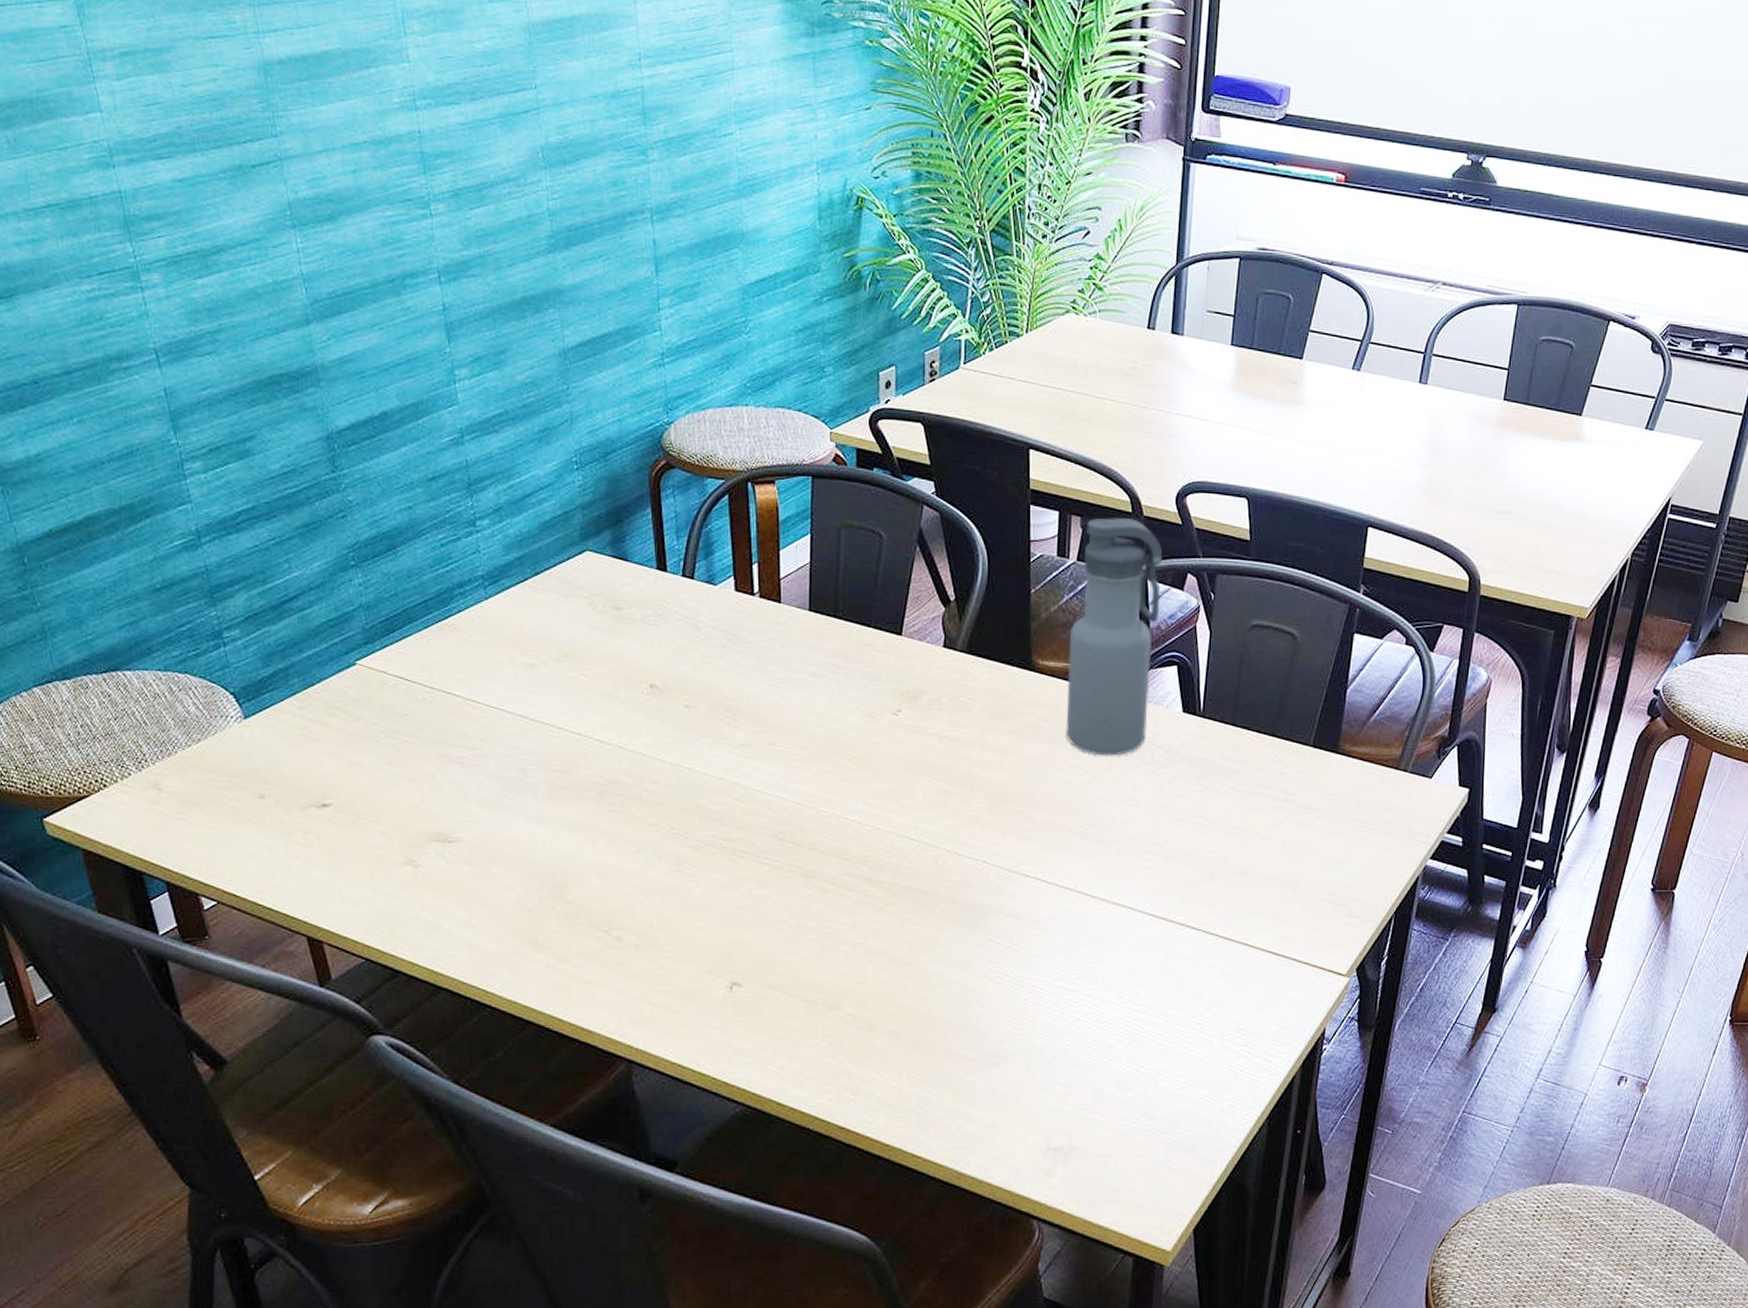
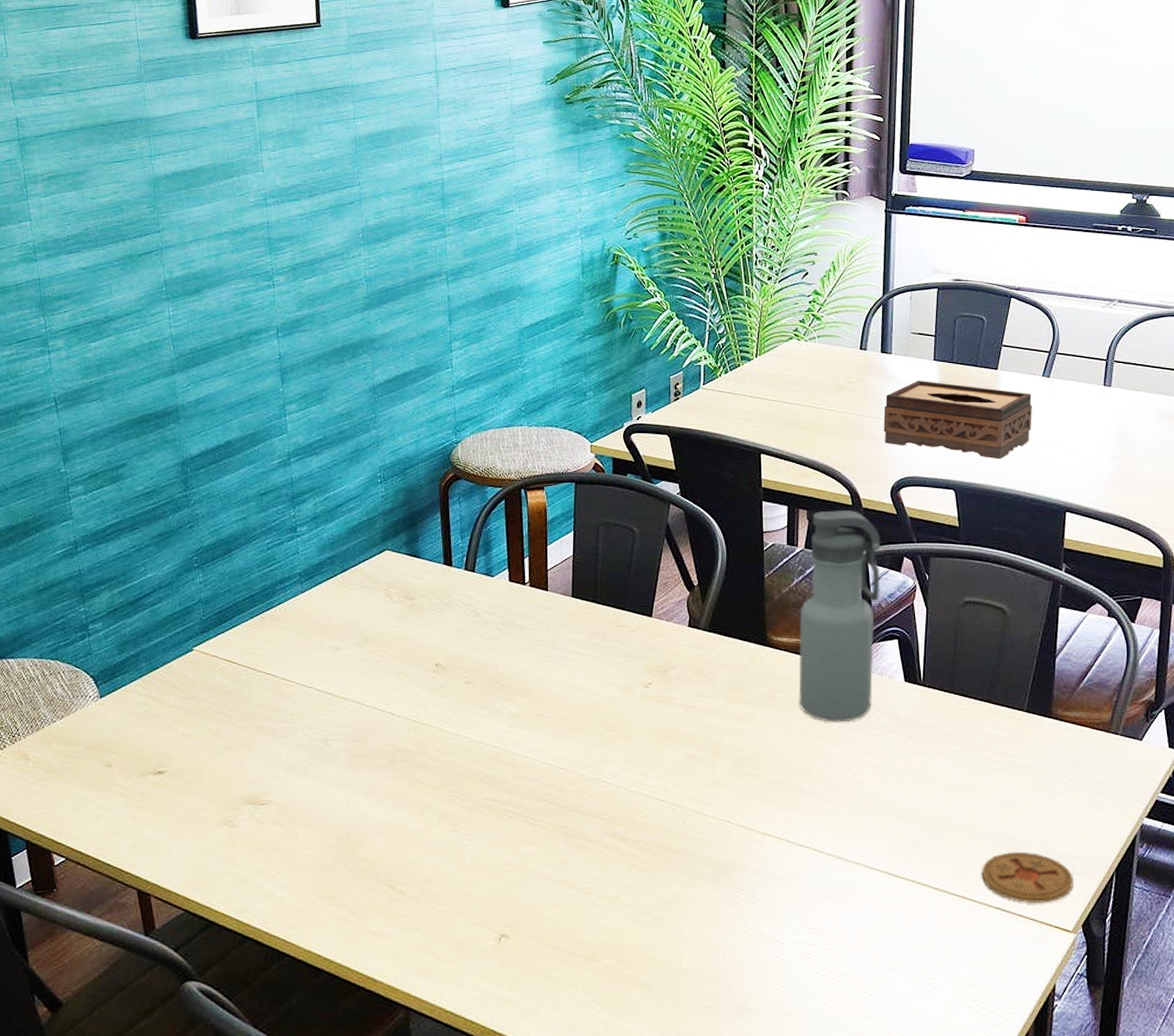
tissue box: none [1171,368,1340,465] -> present [883,381,1033,460]
coaster: none [1254,894,1351,947] -> present [981,852,1074,903]

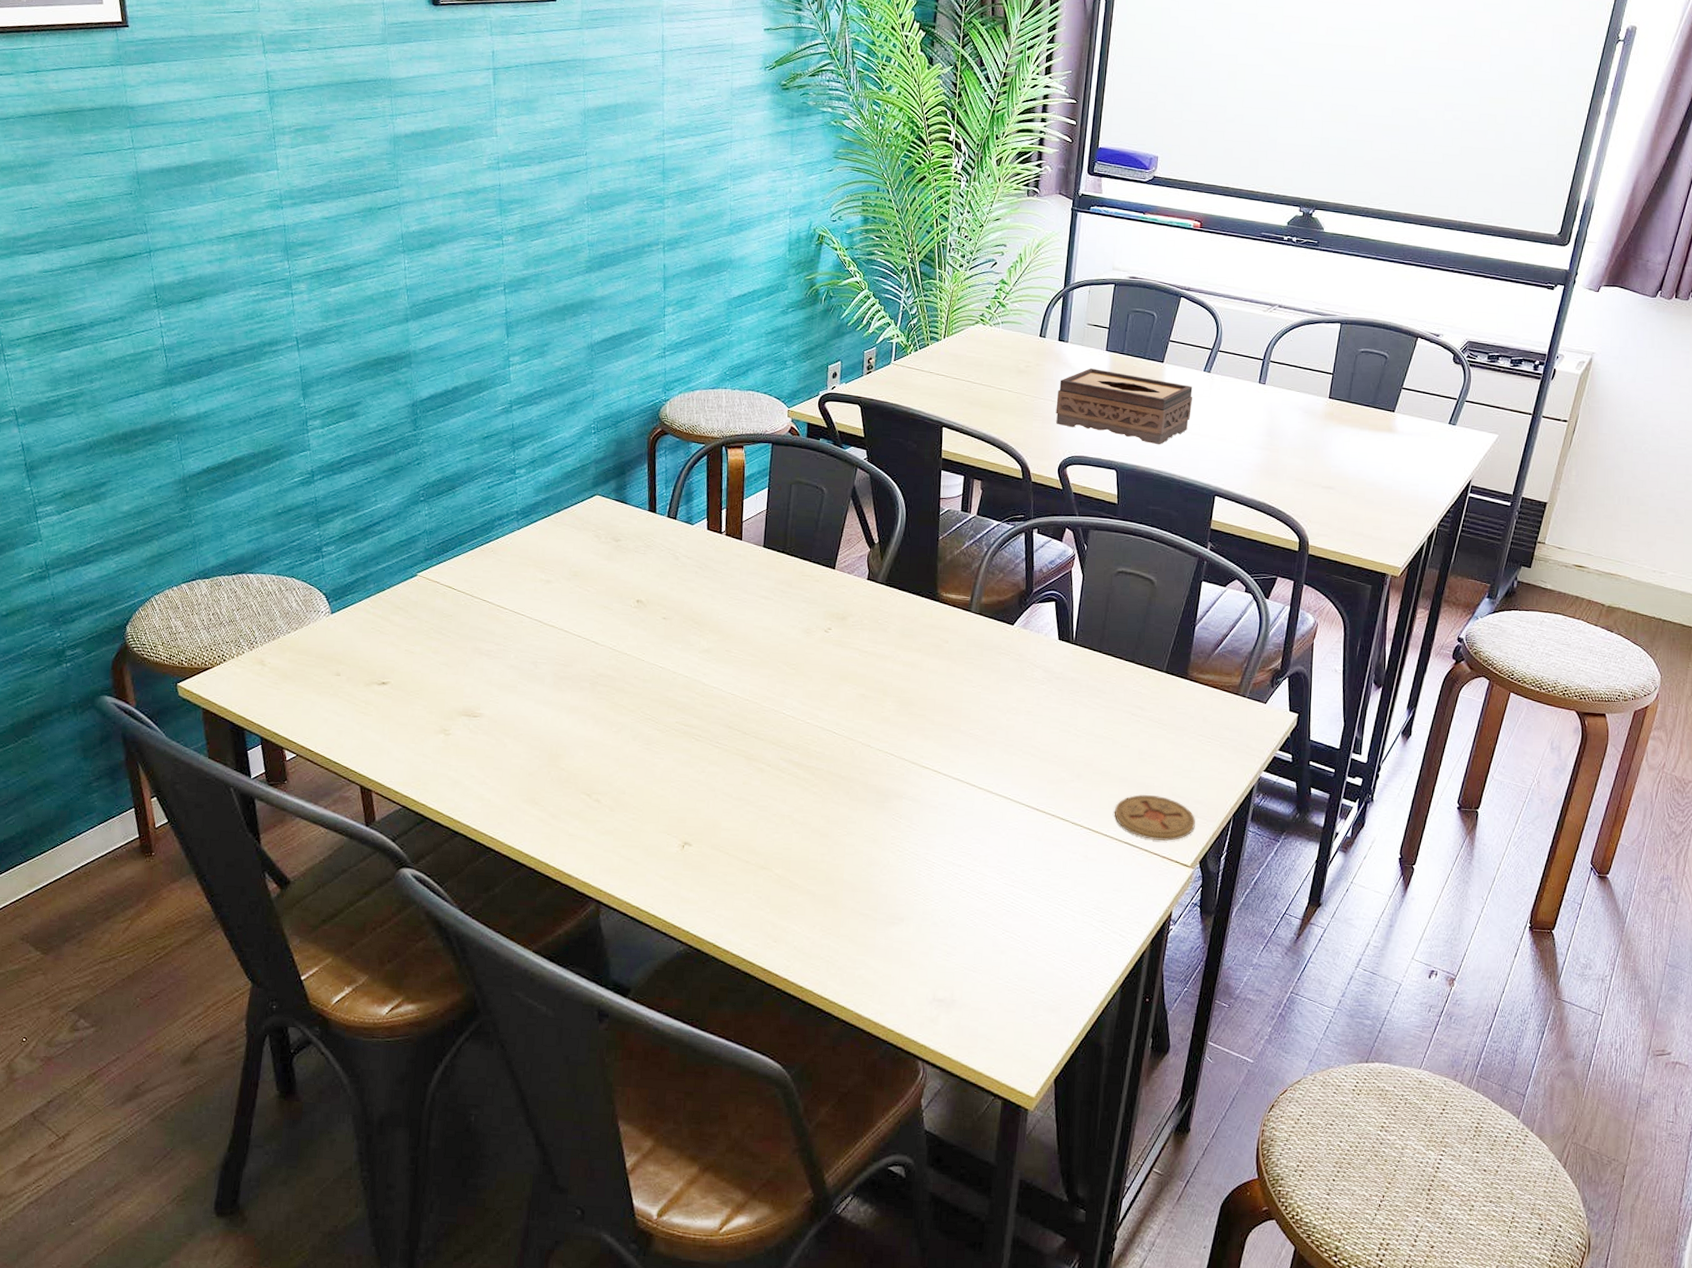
water bottle: present [798,510,881,722] -> none [962,482,1046,673]

